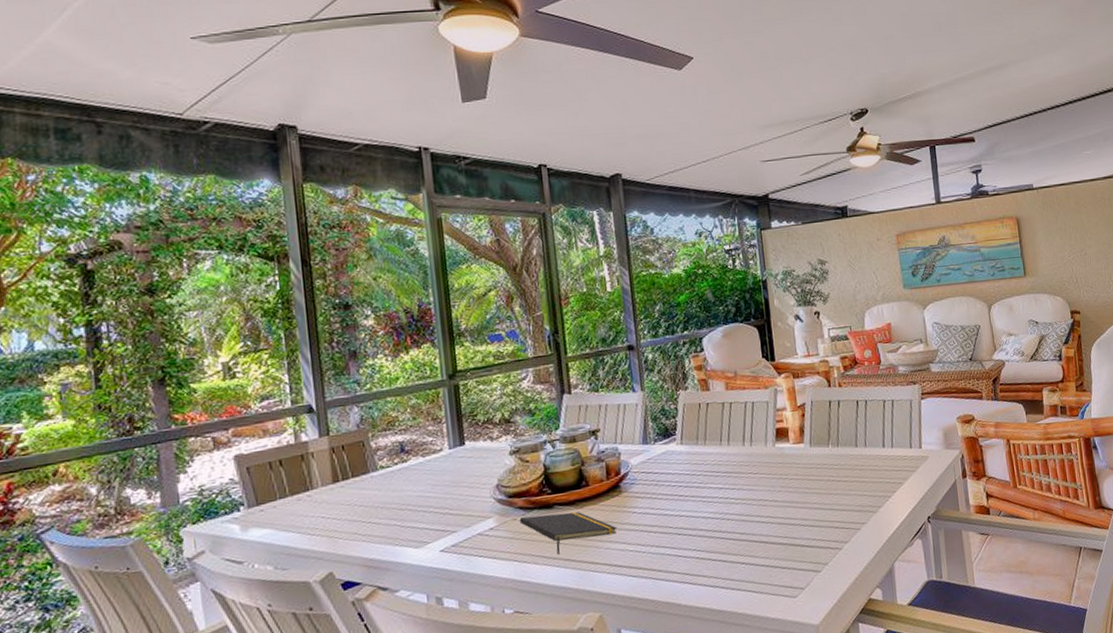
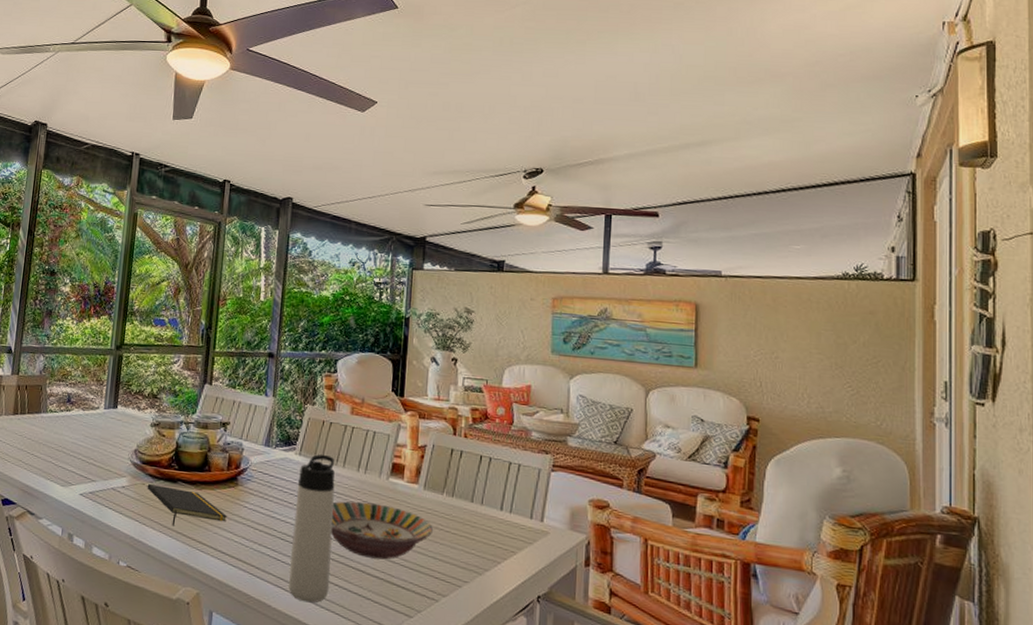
thermos bottle: none [684,437,737,590] -> present [289,454,335,603]
serving bowl: none [724,471,826,528] -> present [331,501,434,560]

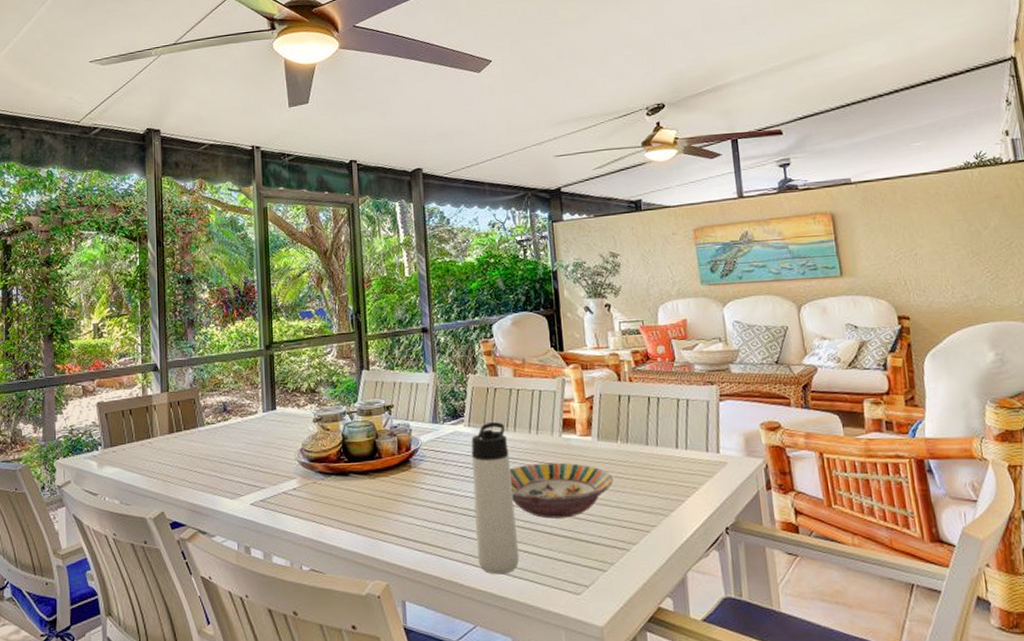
notepad: present [147,483,228,526] -> none [319,480,406,521]

